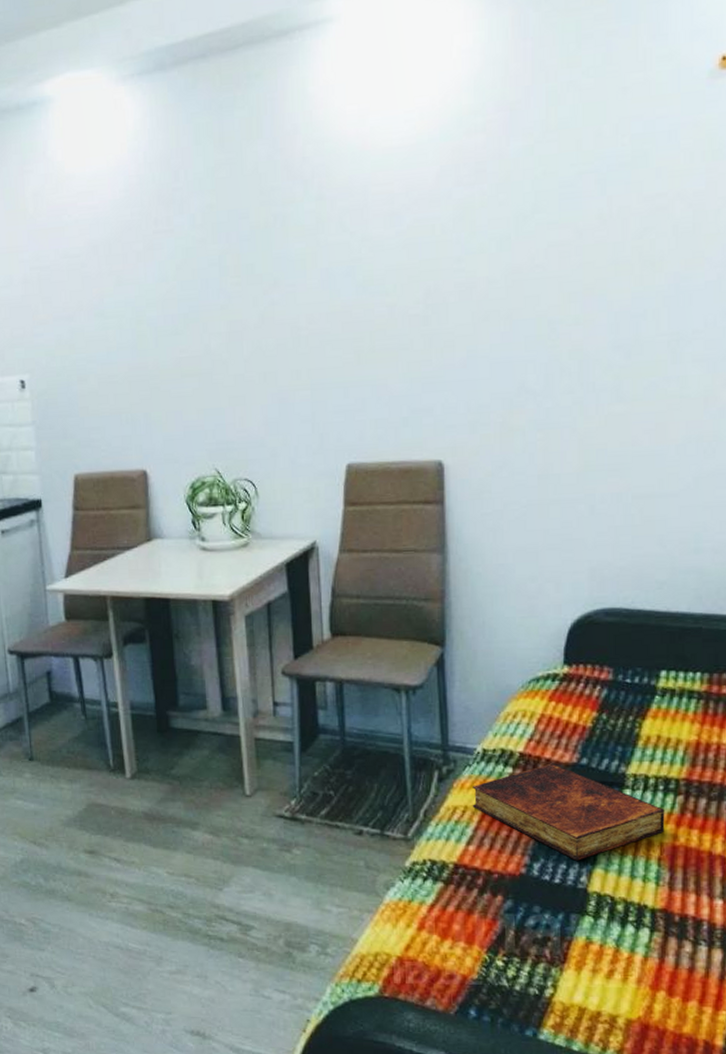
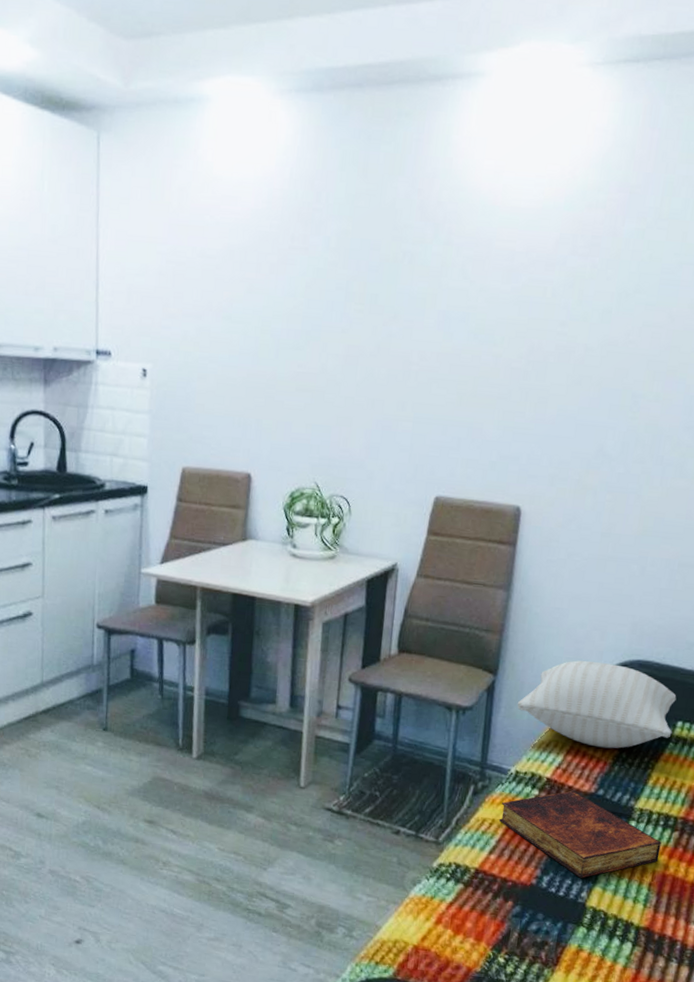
pillow: none [472,616,656,712] -> present [517,660,677,749]

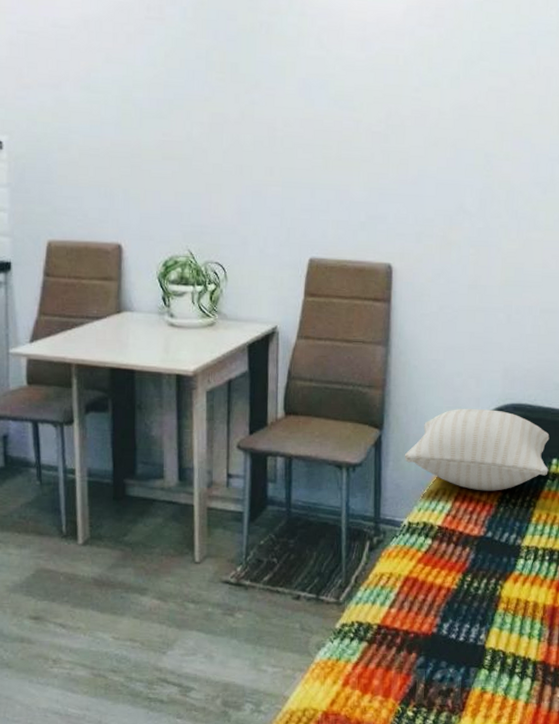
book: present [498,790,662,878] -> none [396,536,549,621]

